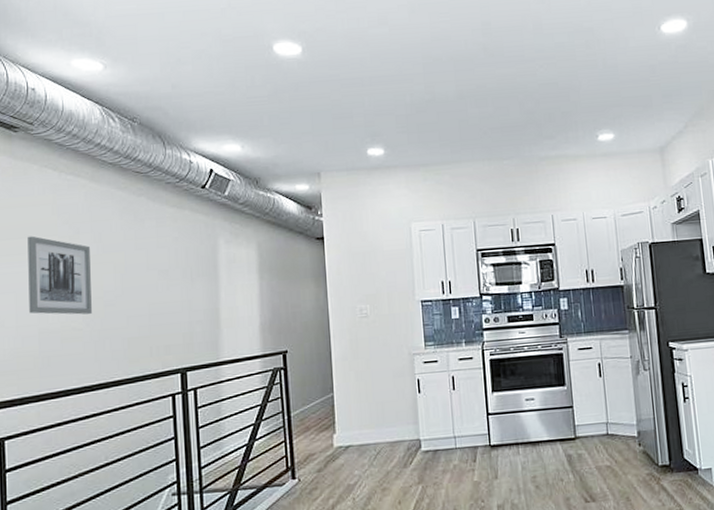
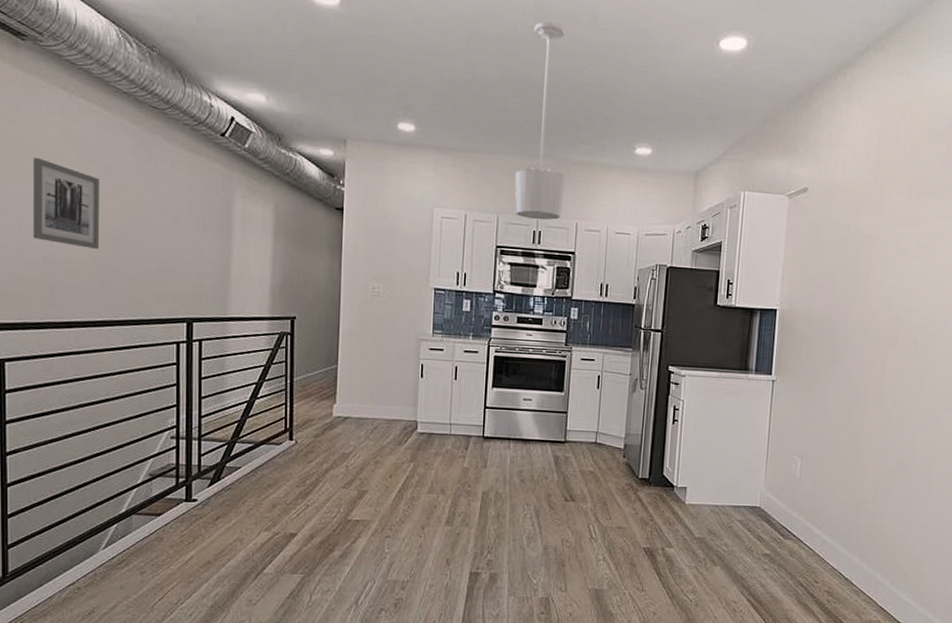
pendant light: none [484,35,536,218] -> present [515,21,566,220]

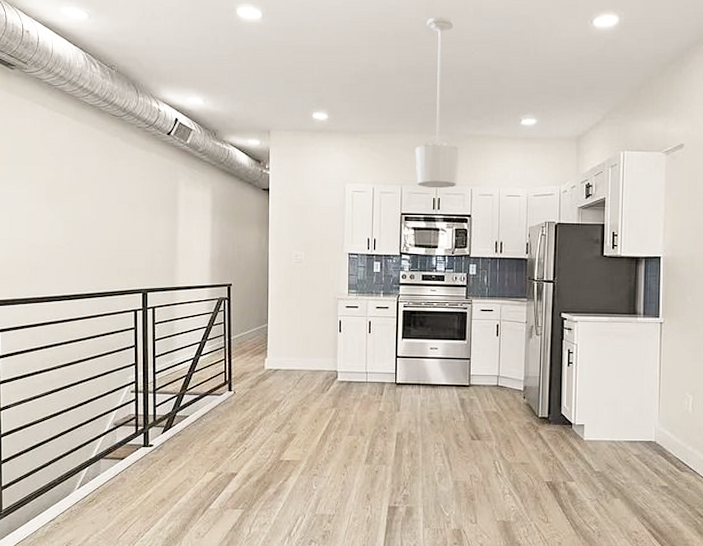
wall art: present [33,157,99,249] -> none [20,162,71,235]

